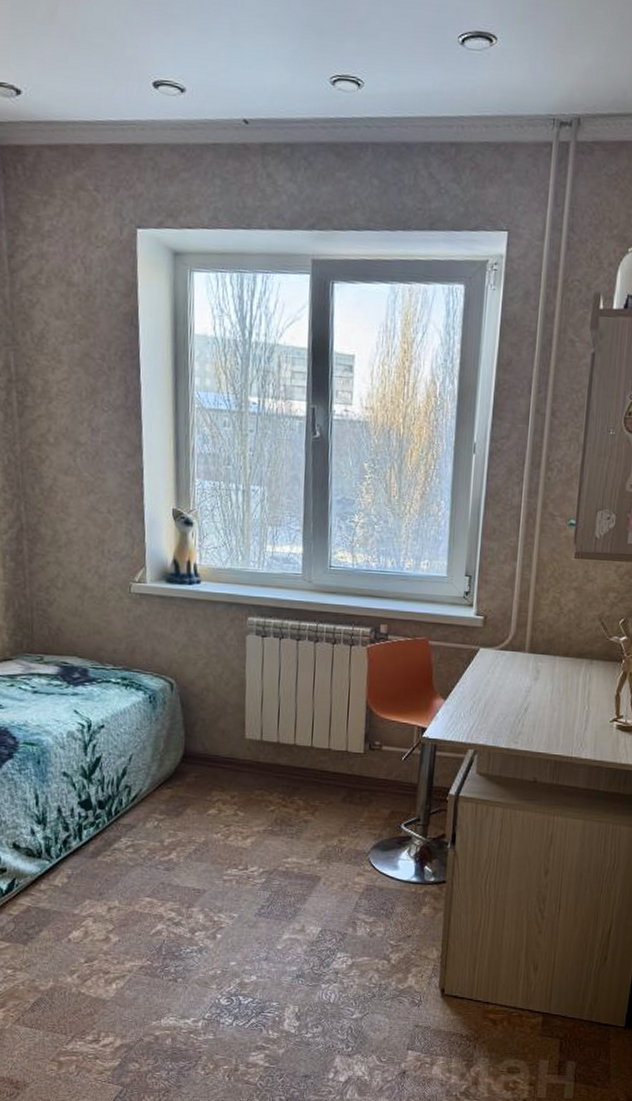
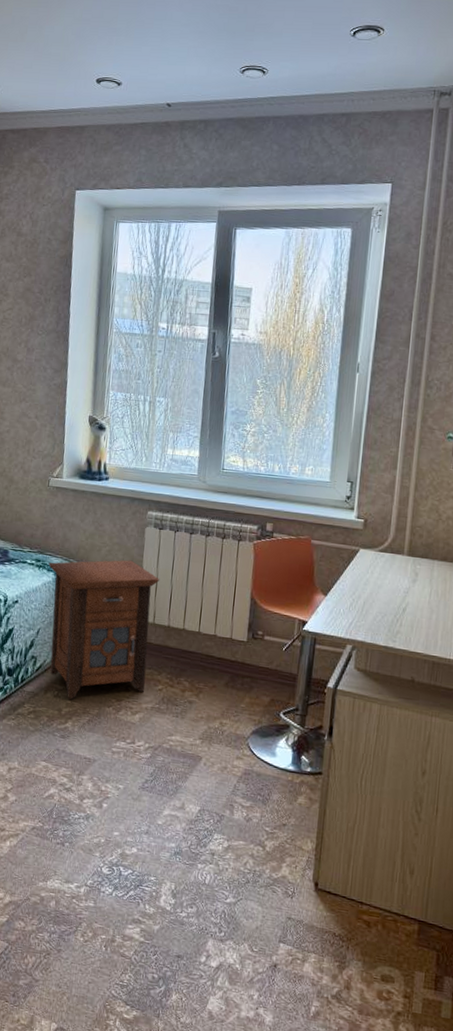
nightstand: none [137,672,266,829] -> present [48,559,160,700]

